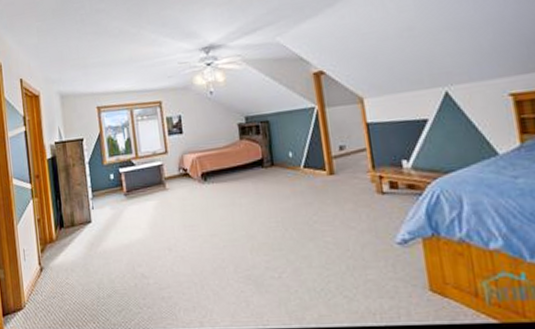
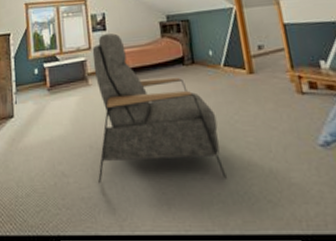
chair: none [168,136,304,283] -> present [92,33,227,183]

